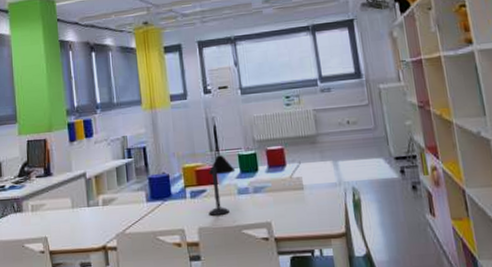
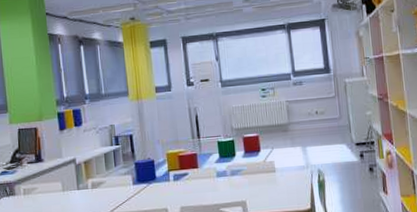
desk lamp: present [208,147,236,216] -> none [190,135,215,196]

